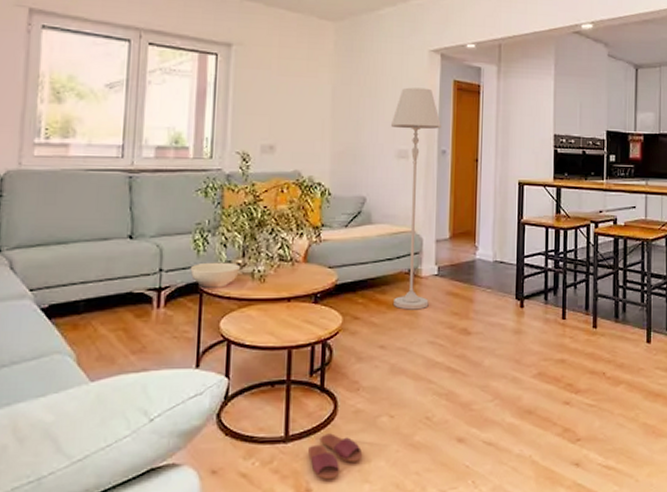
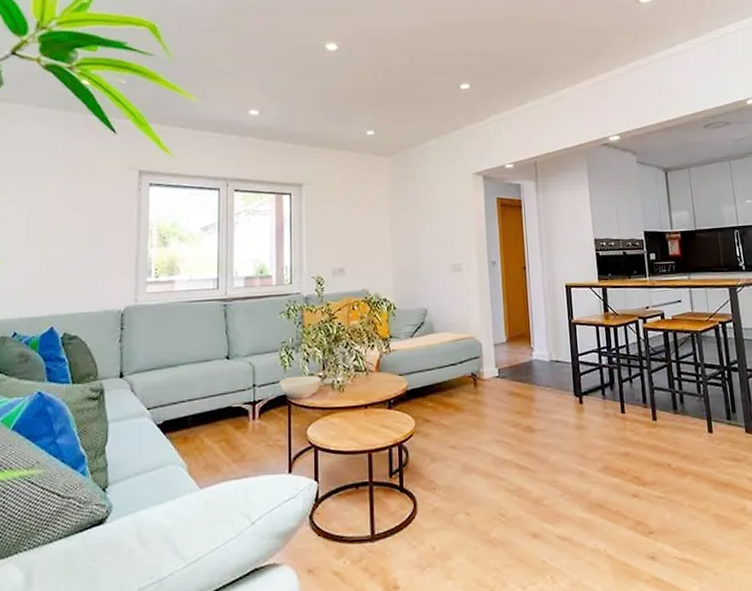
slippers: present [308,433,363,480] -> none [393,532,444,577]
floor lamp: present [390,87,441,310] -> none [443,207,493,411]

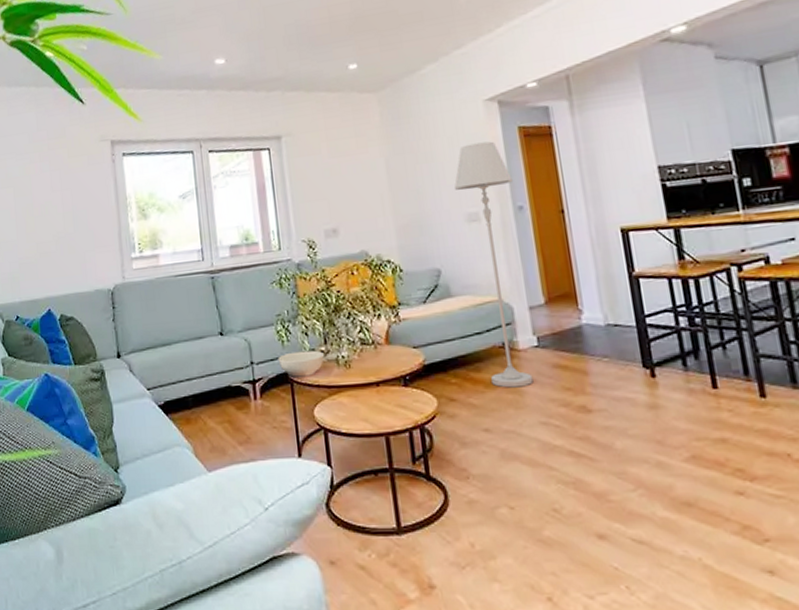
floor lamp: none [443,207,493,411] -> present [453,141,534,388]

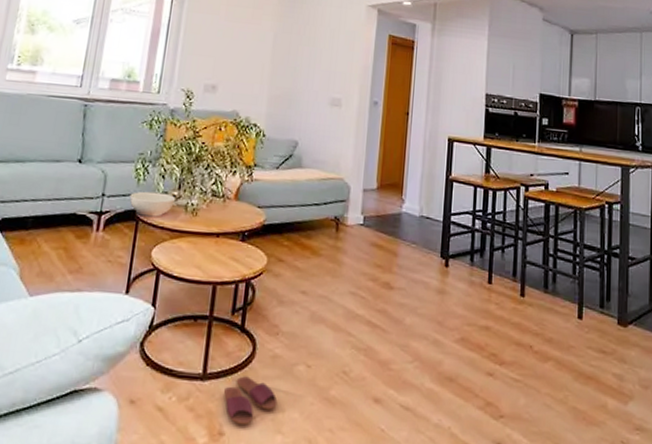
slippers: none [424,526,486,576] -> present [224,376,278,425]
floor lamp: present [453,141,534,388] -> none [318,39,375,259]

